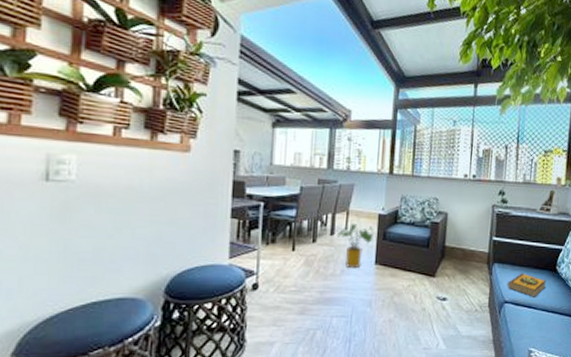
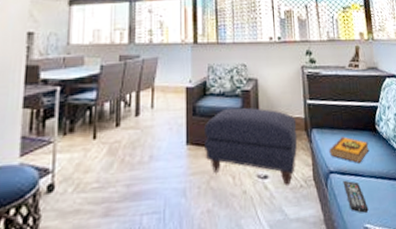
house plant: present [337,222,376,269] -> none [143,99,185,153]
ottoman: none [391,236,480,308] -> present [204,107,298,186]
remote control: none [515,310,536,339] -> present [343,180,369,213]

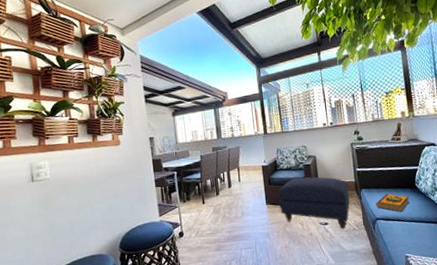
remote control: present [343,180,369,213] -> none [387,224,409,246]

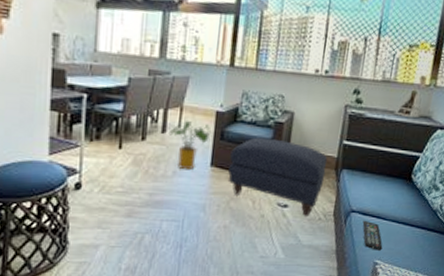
house plant: none [234,175,263,211] -> present [170,120,212,170]
hardback book: present [375,193,410,212] -> none [355,181,400,207]
remote control: none [387,224,409,246] -> present [362,220,383,251]

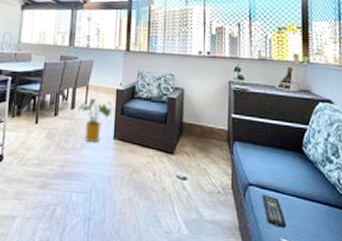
ottoman: present [228,137,328,216] -> none [130,112,219,189]

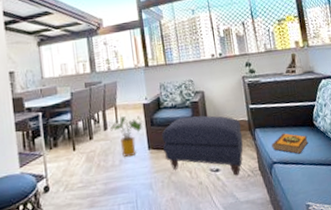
ottoman: none [130,112,219,189] -> present [162,115,243,176]
hardback book: none [250,153,293,181] -> present [271,133,308,154]
remote control: present [262,194,287,228] -> none [285,168,310,194]

